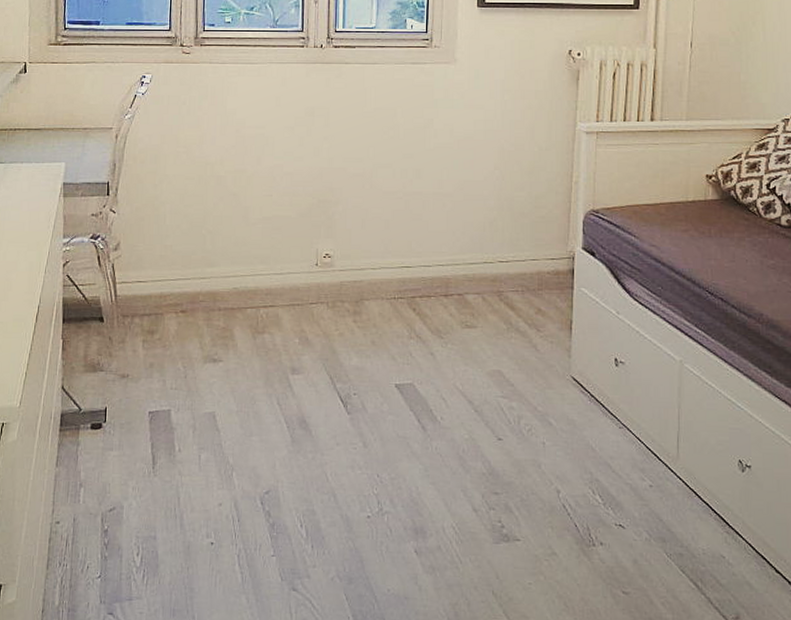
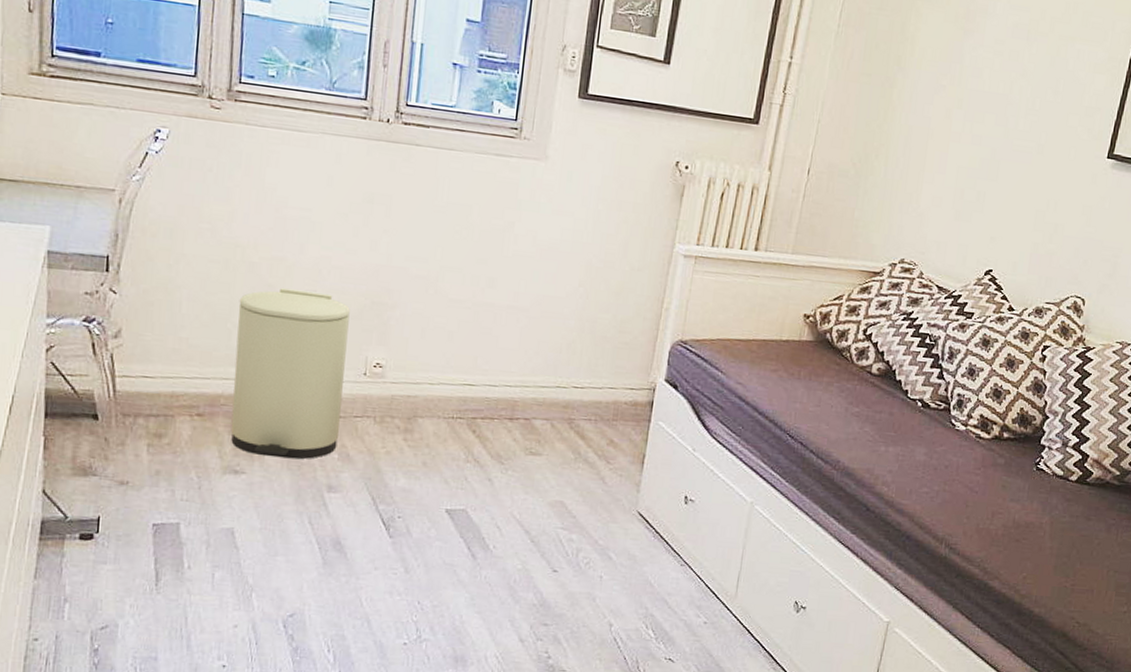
pedal bin: none [209,196,301,346] -> present [230,288,350,460]

